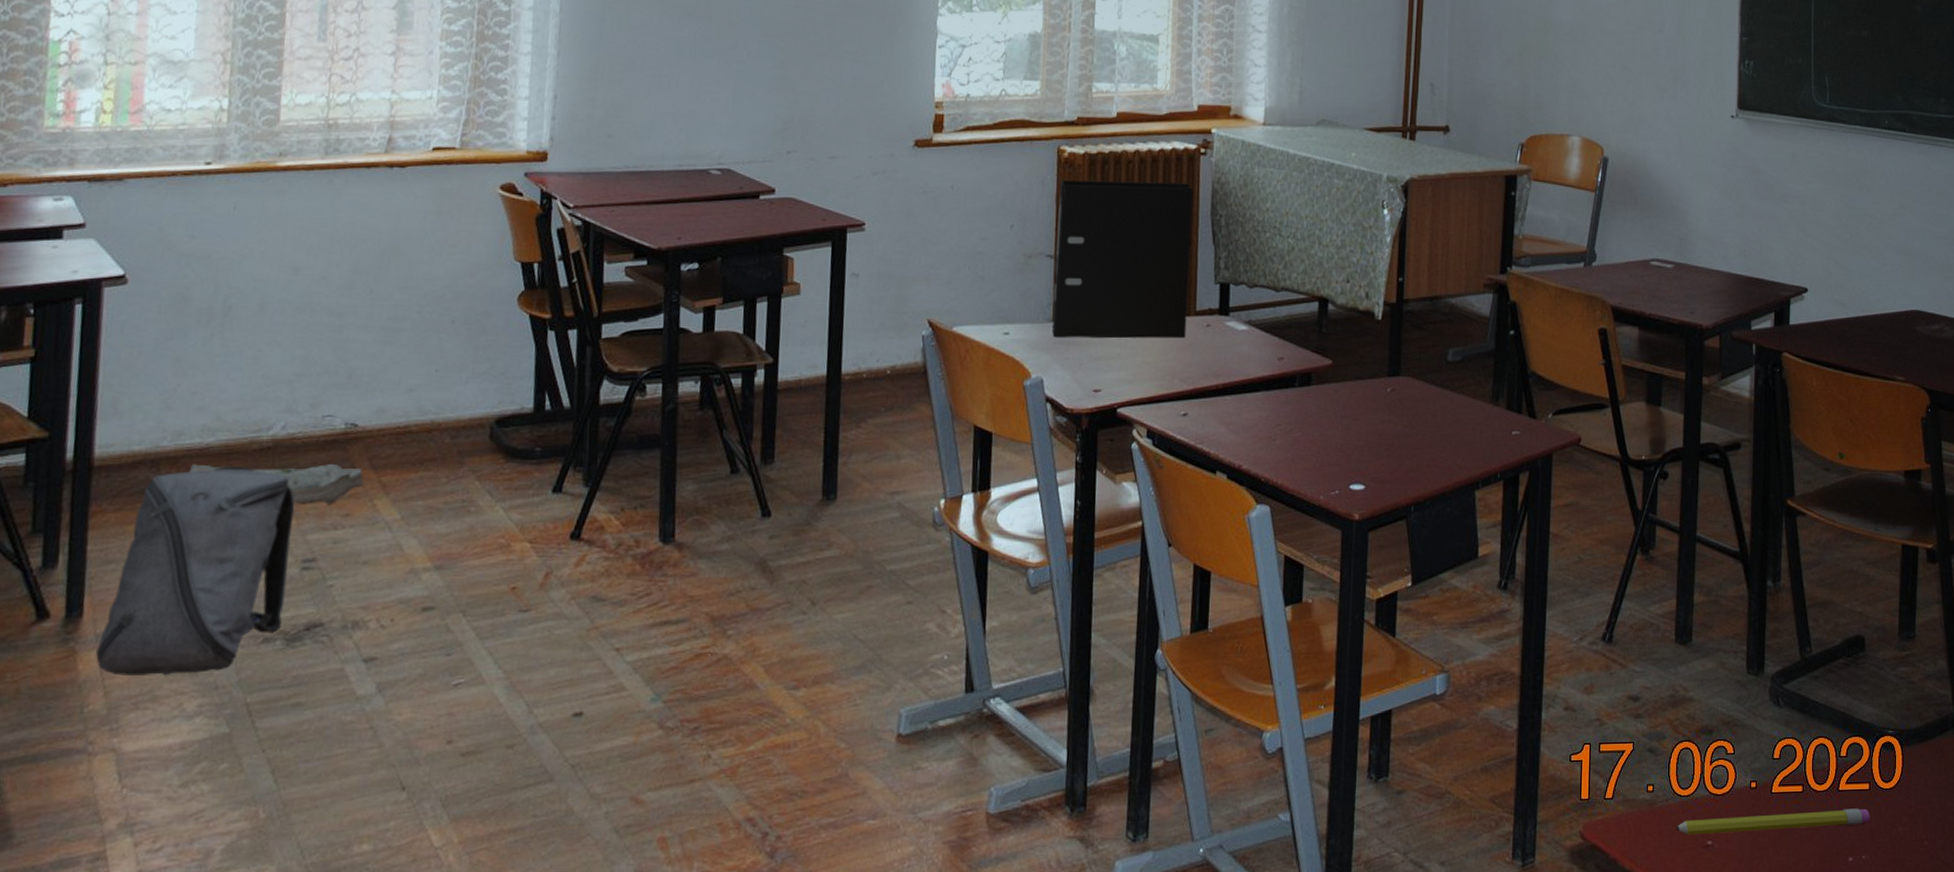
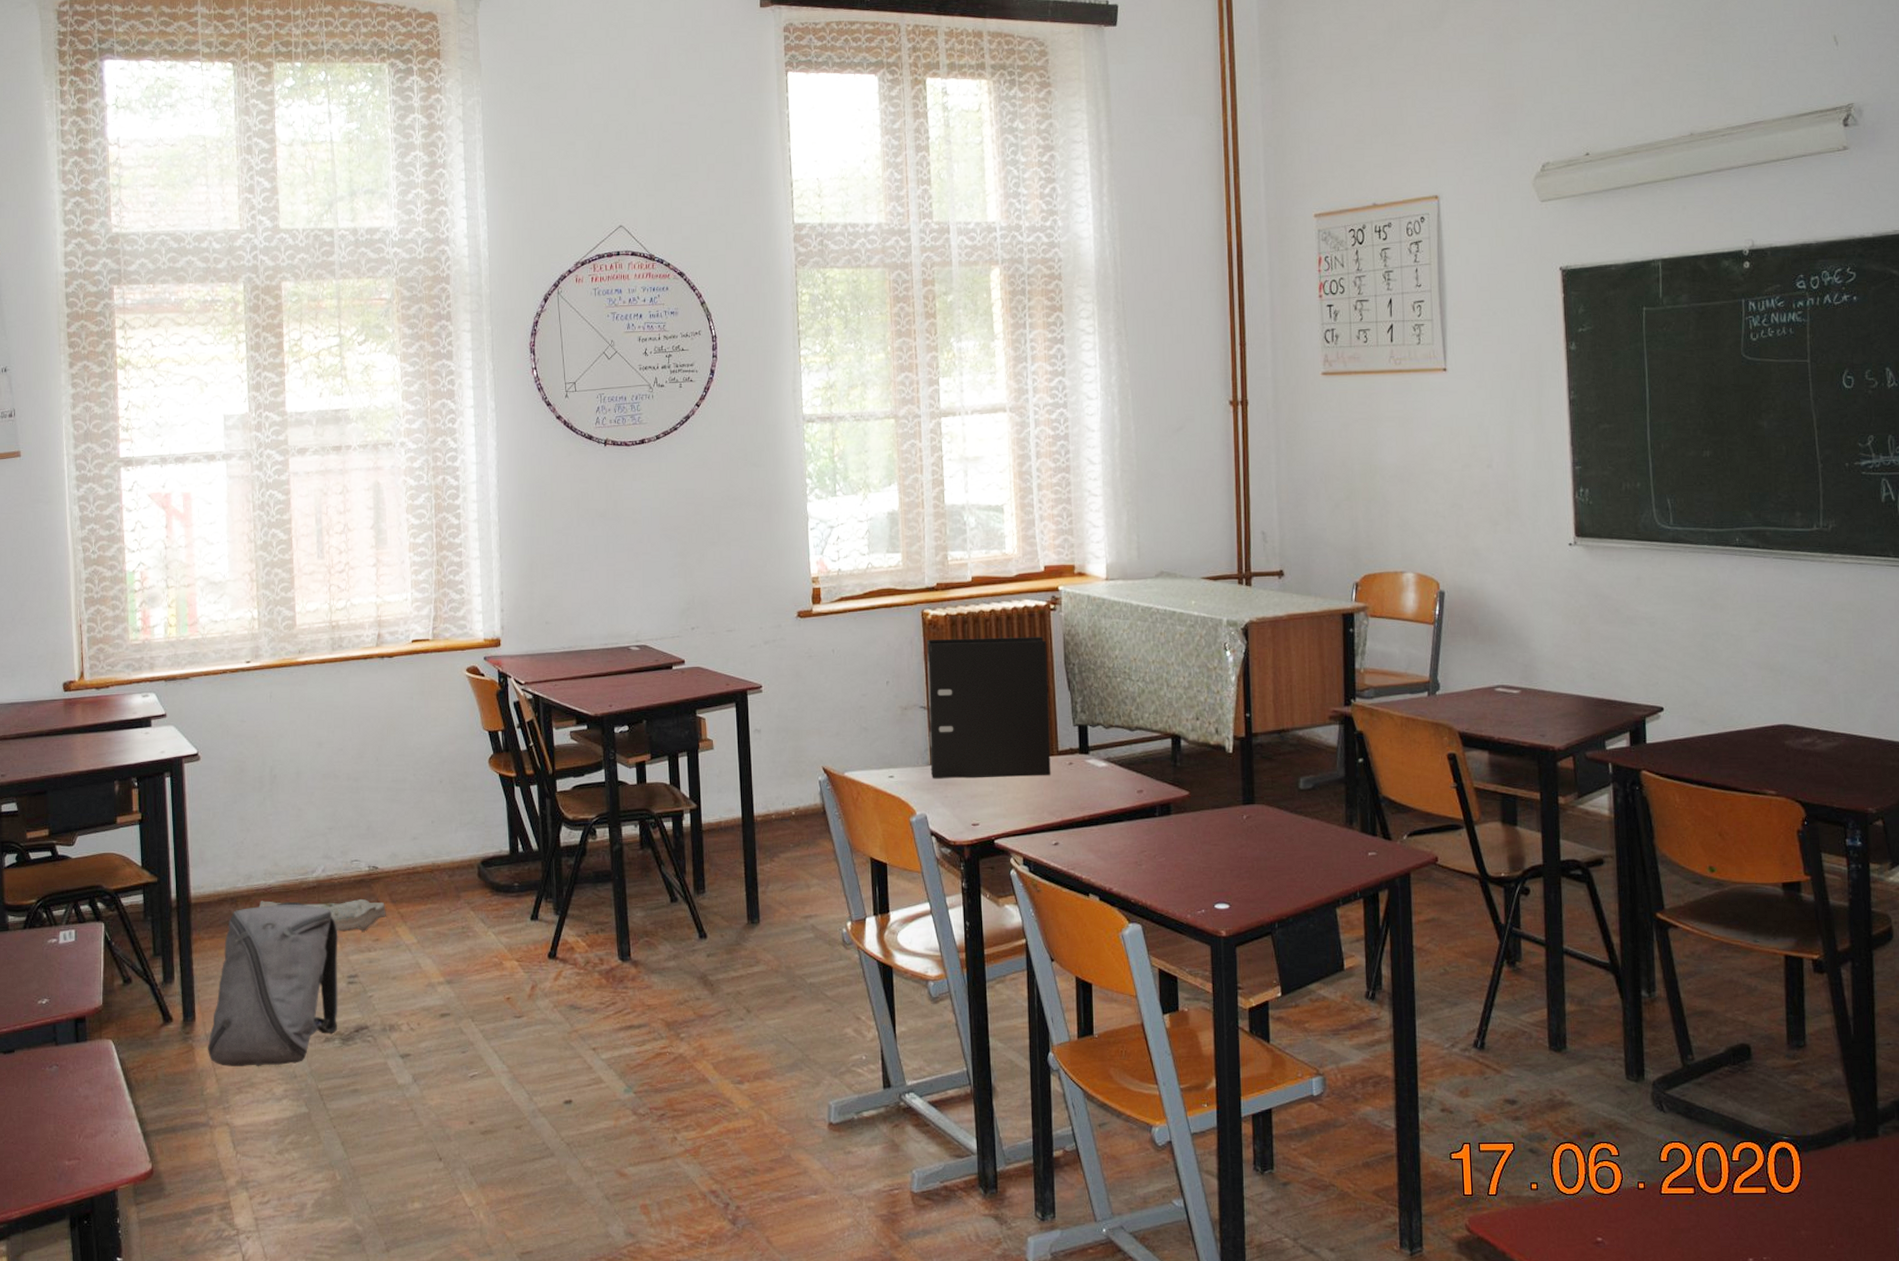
pencil: present [1676,808,1870,835] -> none [1563,1211,1769,1231]

